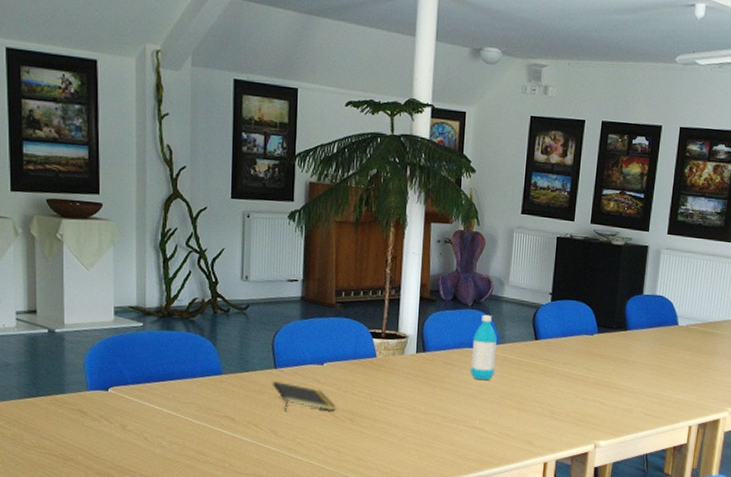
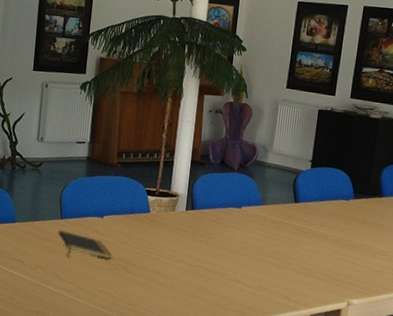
water bottle: present [470,314,498,381] -> none [234,178,260,238]

